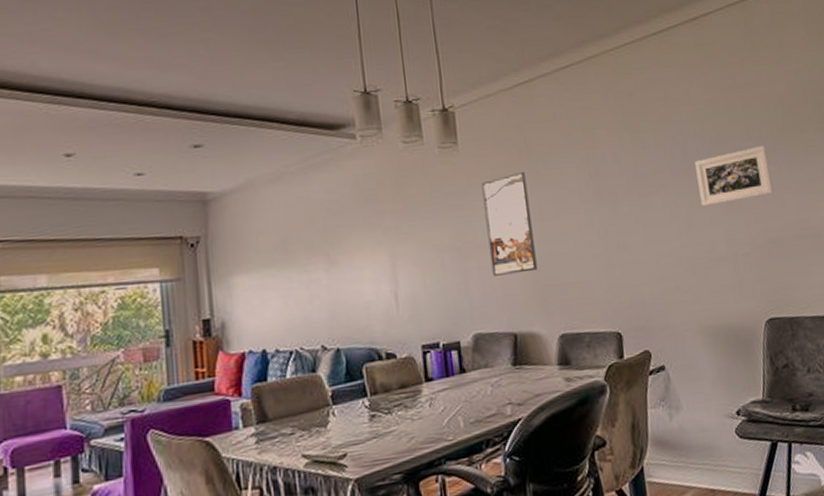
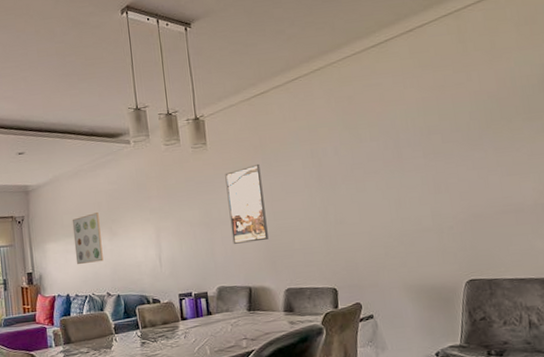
wall art: none [271,232,317,307] -> present [72,212,104,265]
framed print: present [695,146,774,207] -> none [406,135,479,188]

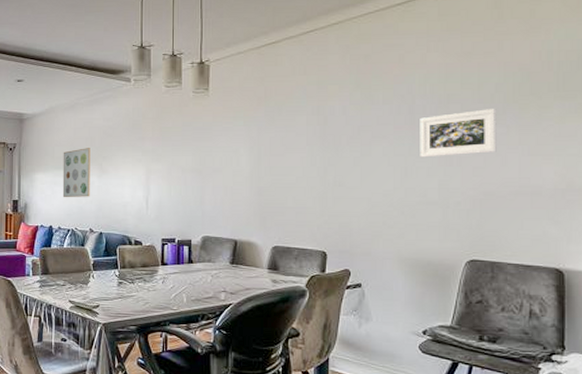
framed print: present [225,163,269,244] -> none [224,115,262,195]
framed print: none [406,135,479,188] -> present [420,109,497,158]

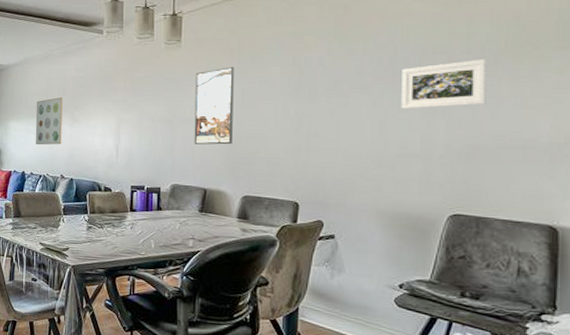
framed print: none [224,115,262,195] -> present [194,66,234,145]

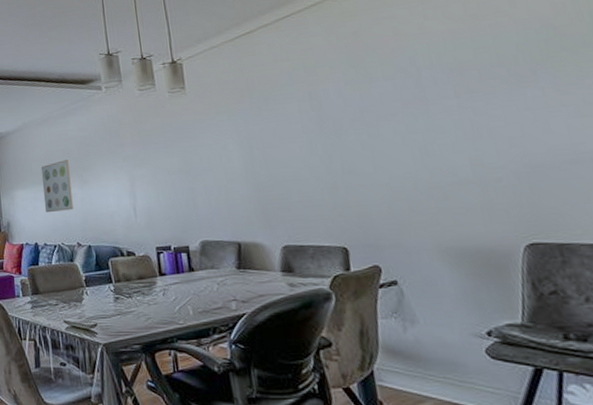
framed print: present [194,66,234,145] -> none [206,107,260,195]
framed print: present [401,60,487,109] -> none [431,71,535,133]

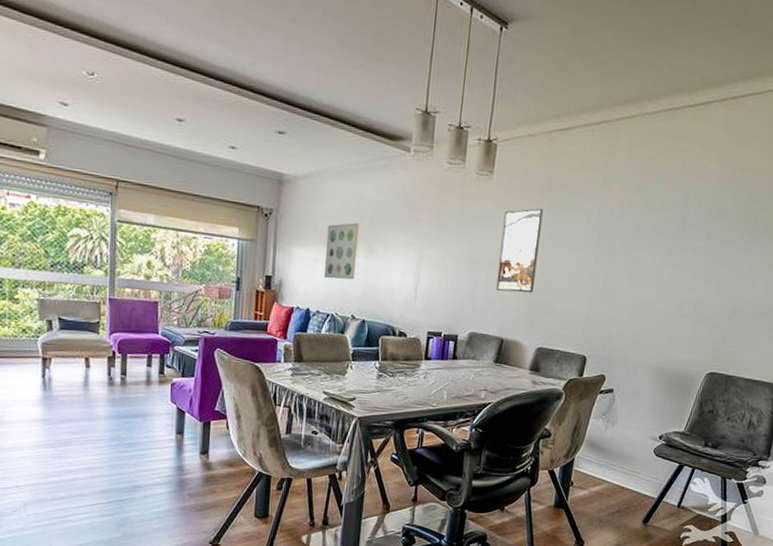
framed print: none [206,107,260,195] -> present [496,208,543,293]

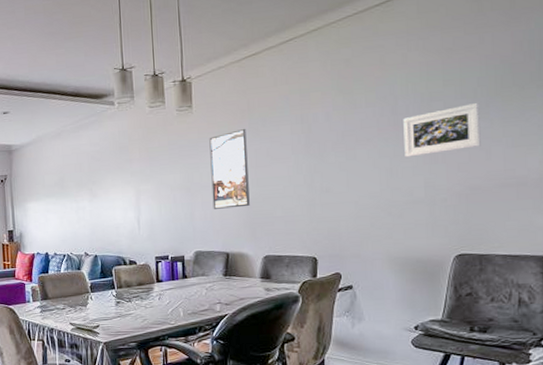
wall art: present [323,223,359,280] -> none [53,174,83,225]
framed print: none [684,227,758,272] -> present [403,103,481,157]

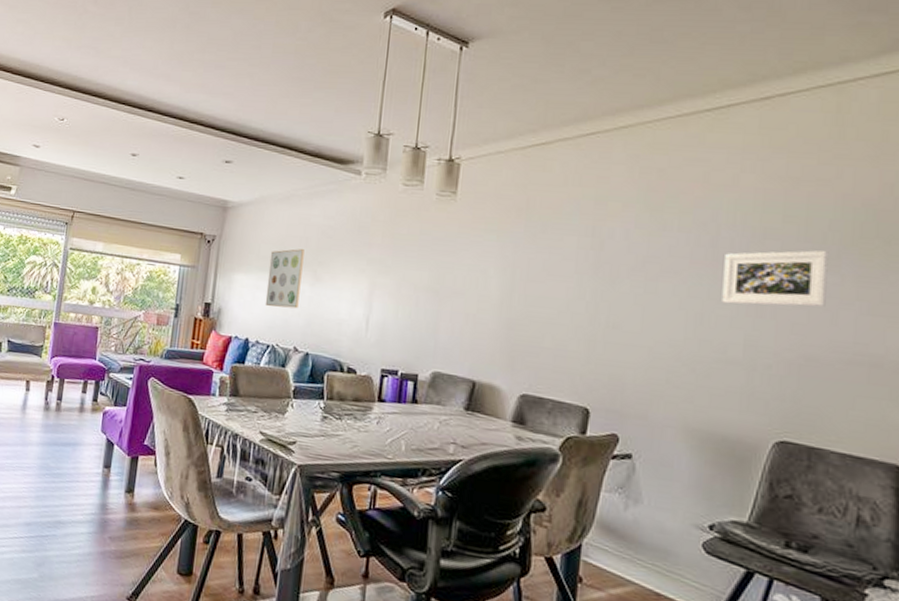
wall art: none [53,174,83,225] -> present [265,249,305,309]
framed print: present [209,128,250,209] -> none [464,230,520,328]

